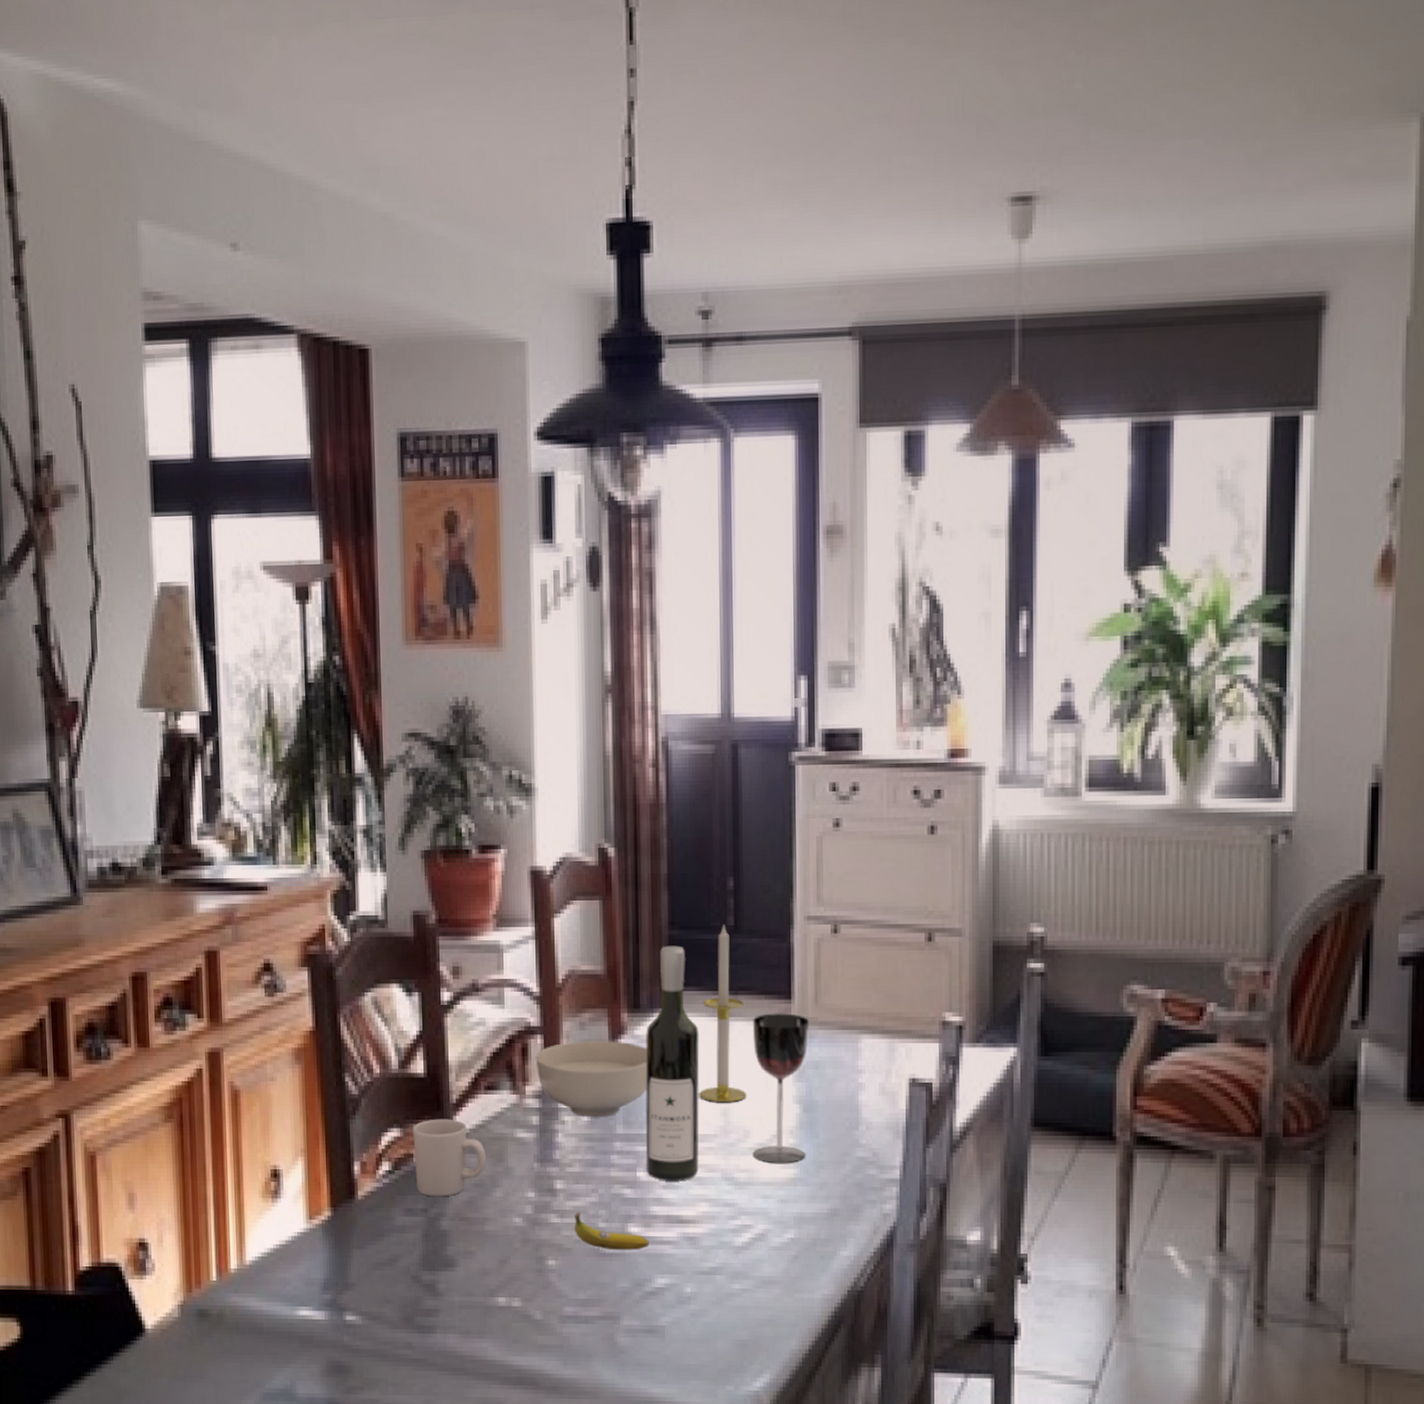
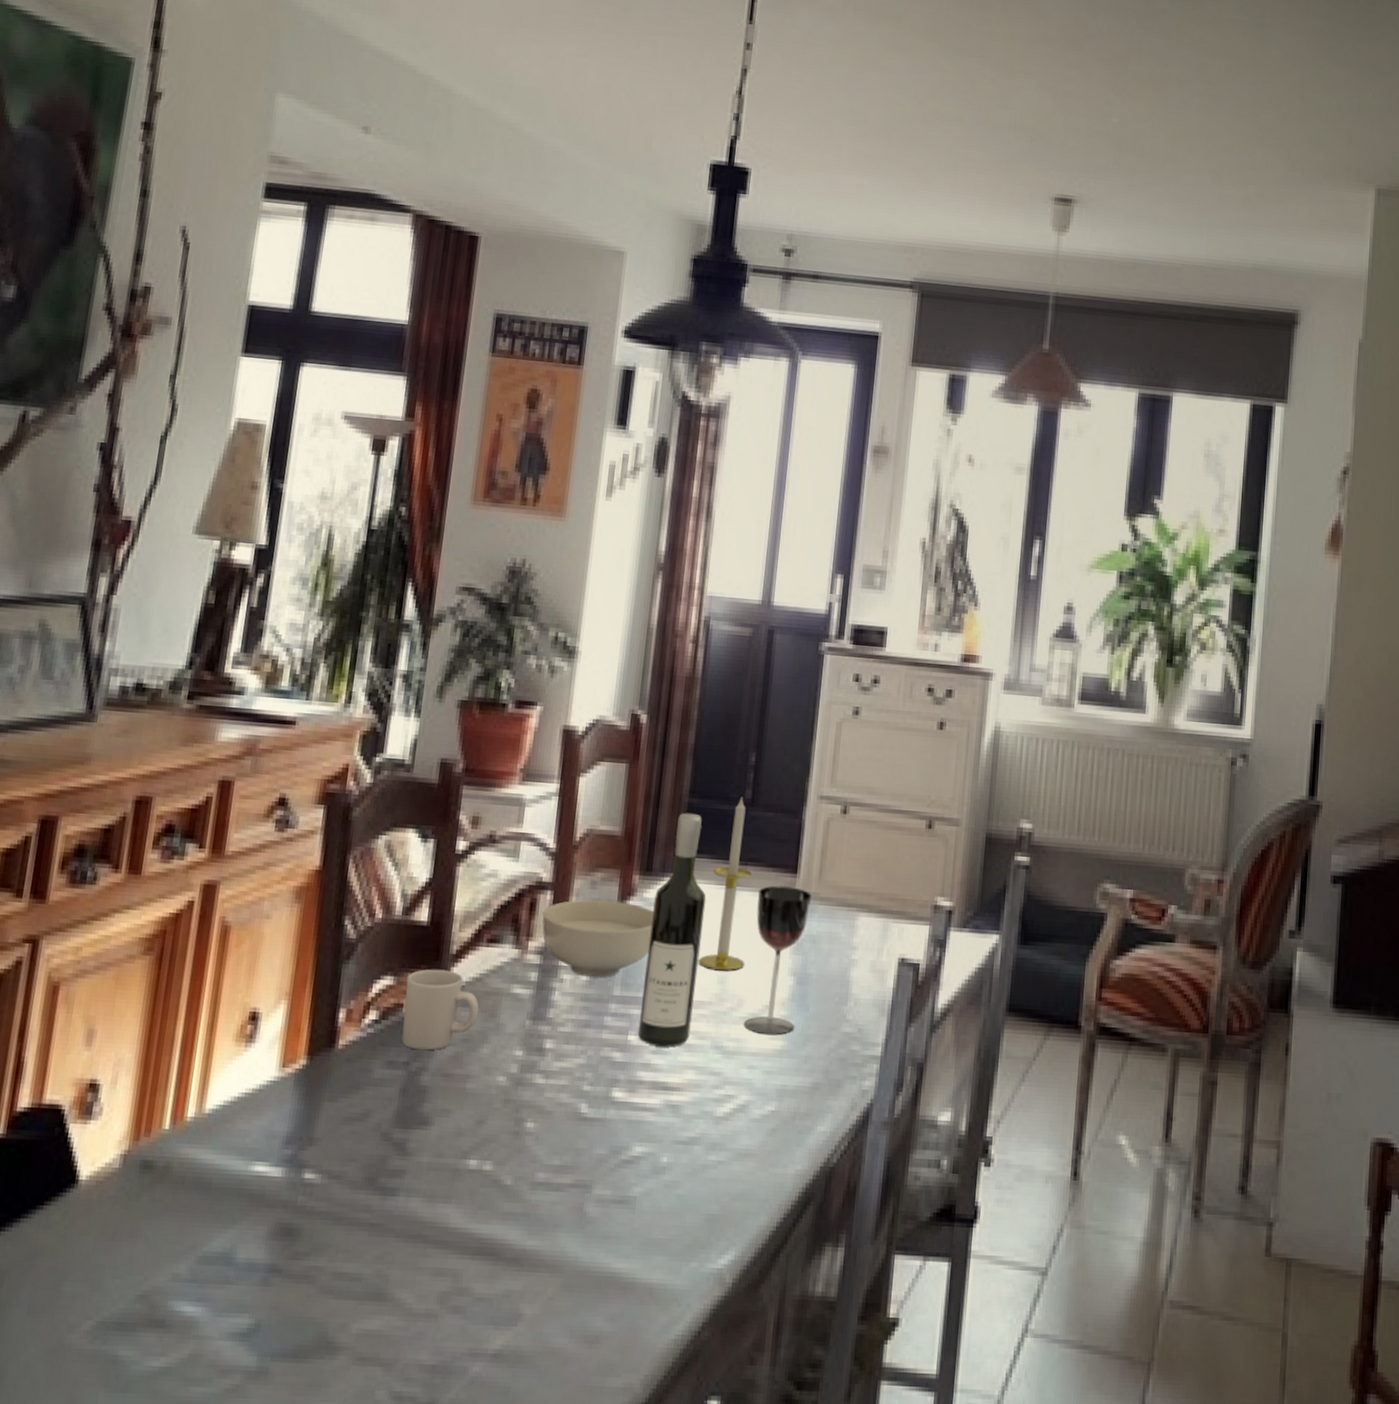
fruit: present [573,1211,650,1250] -> none [558,1073,632,1116]

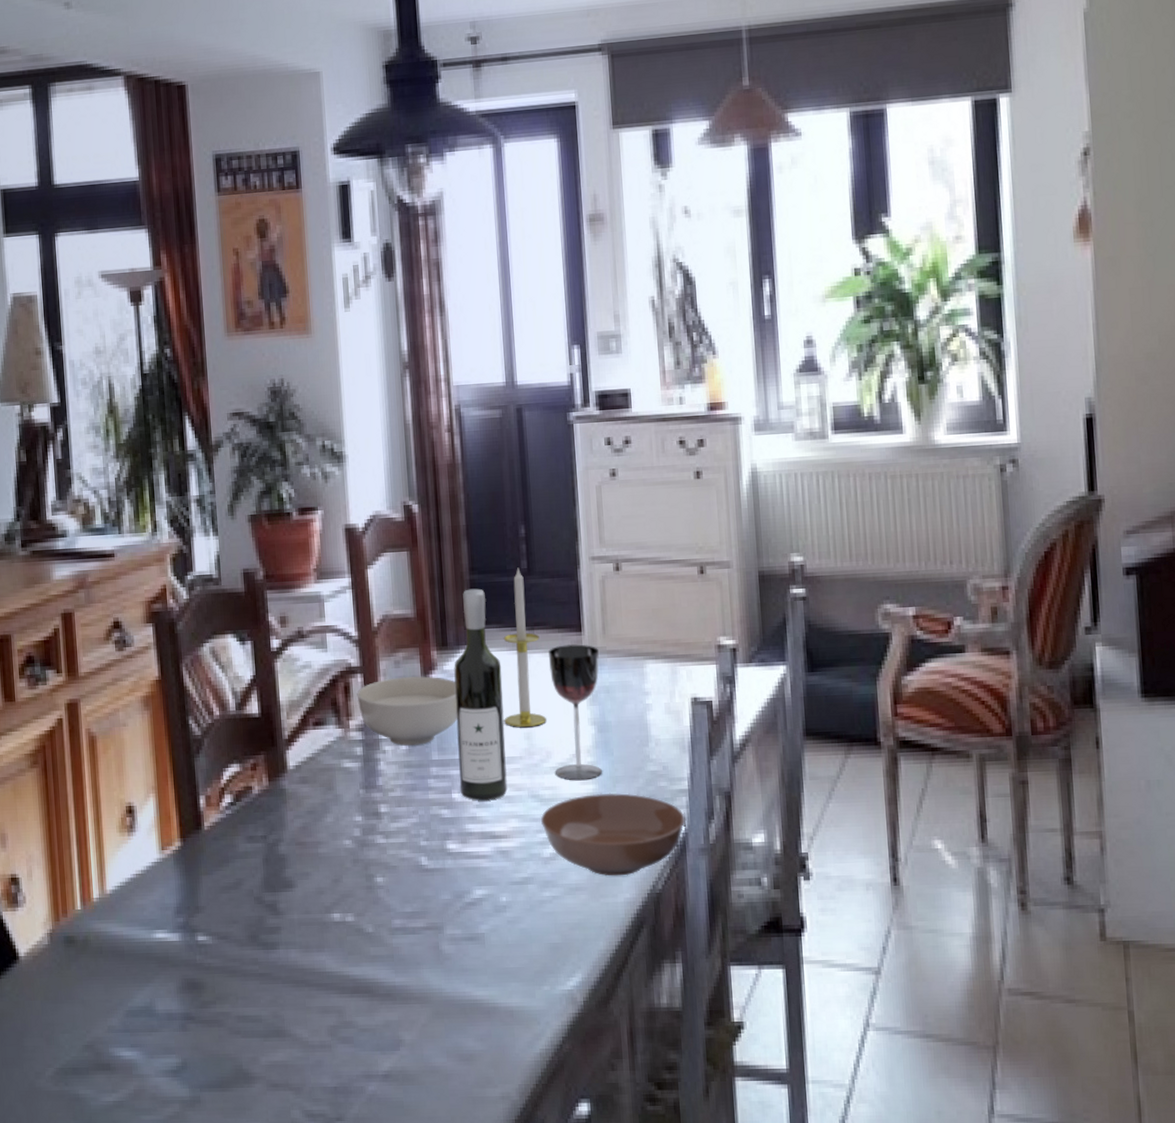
mug: present [401,969,479,1051] -> none [250,753,318,825]
bowl: none [720,1051,873,1145] -> present [541,793,685,876]

